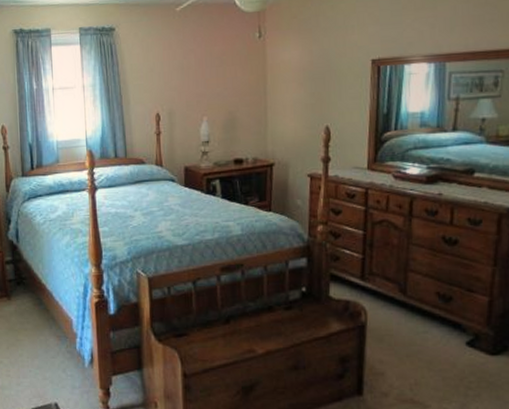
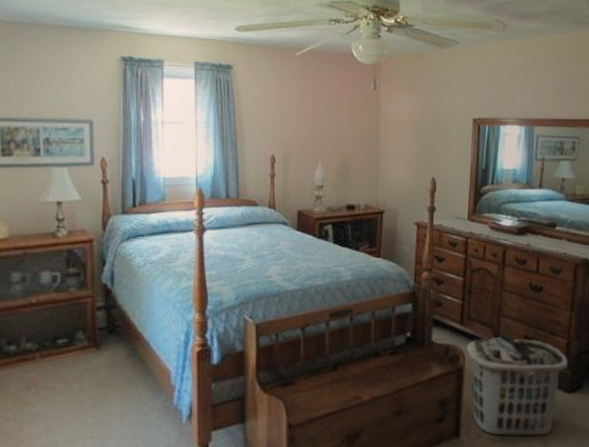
clothes hamper: none [368,290,490,398] -> present [466,333,568,436]

